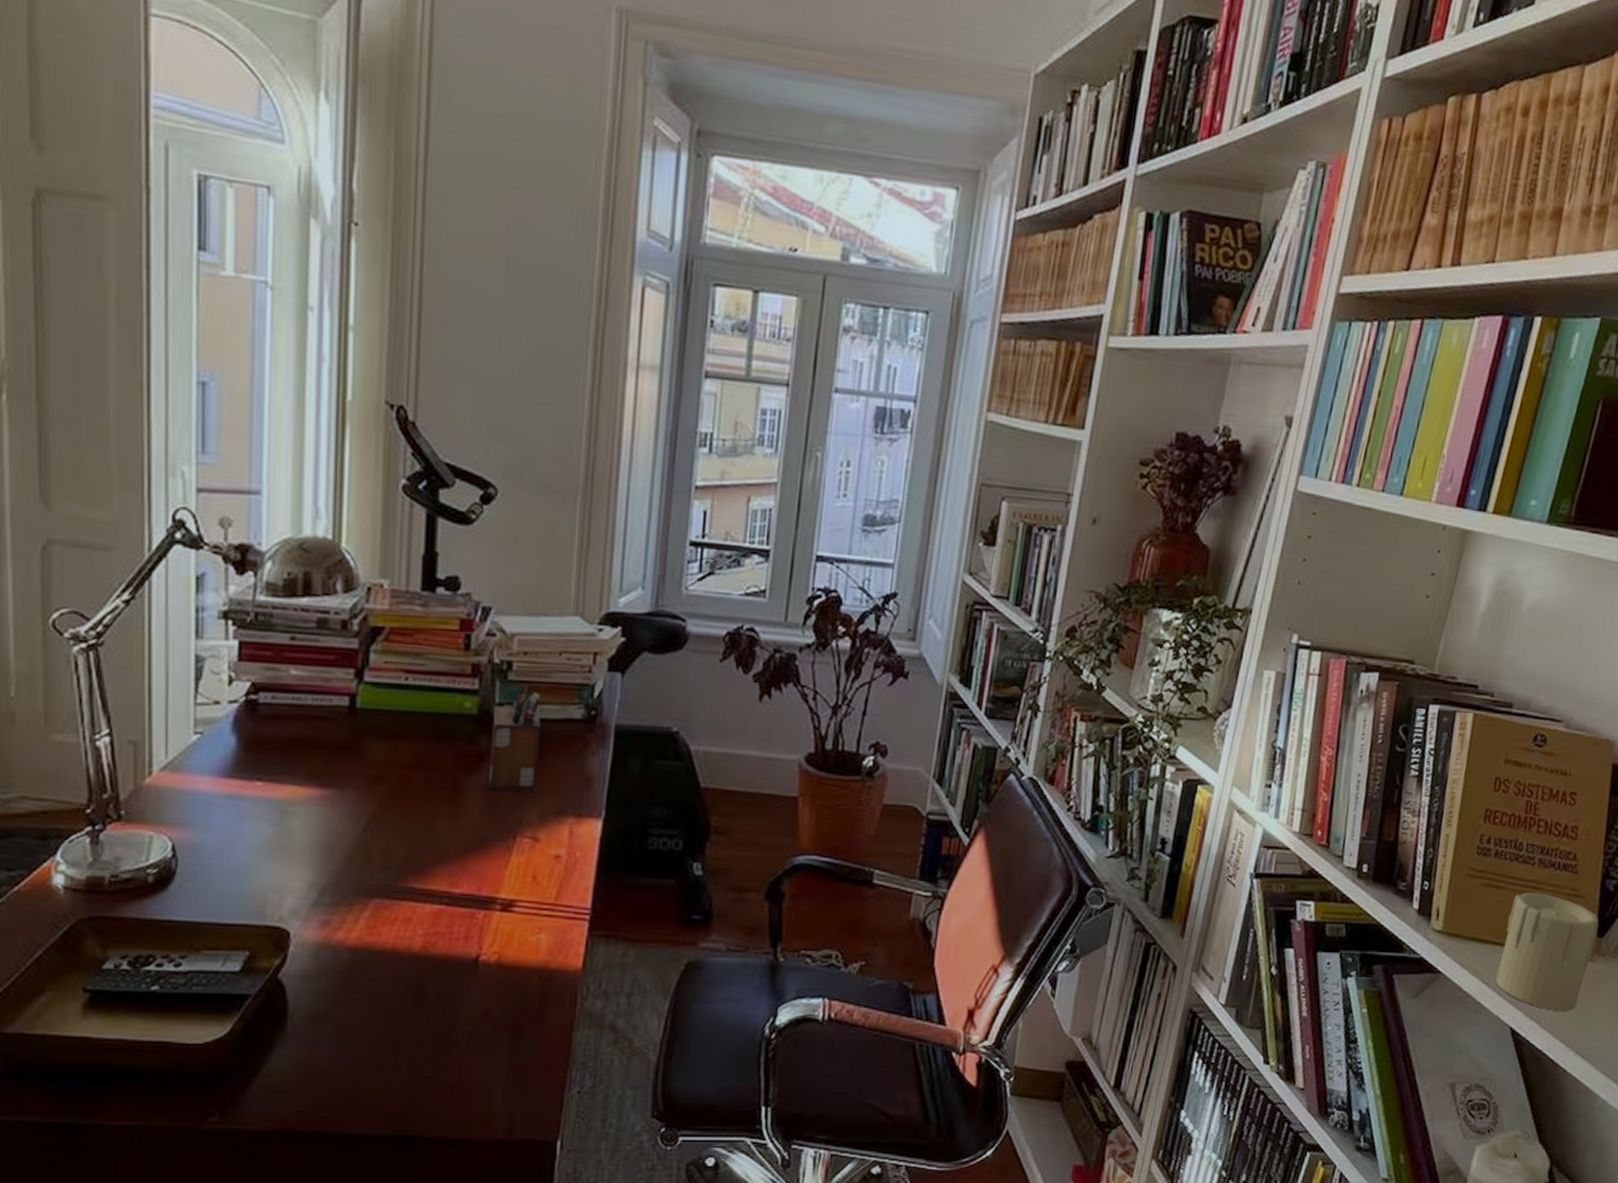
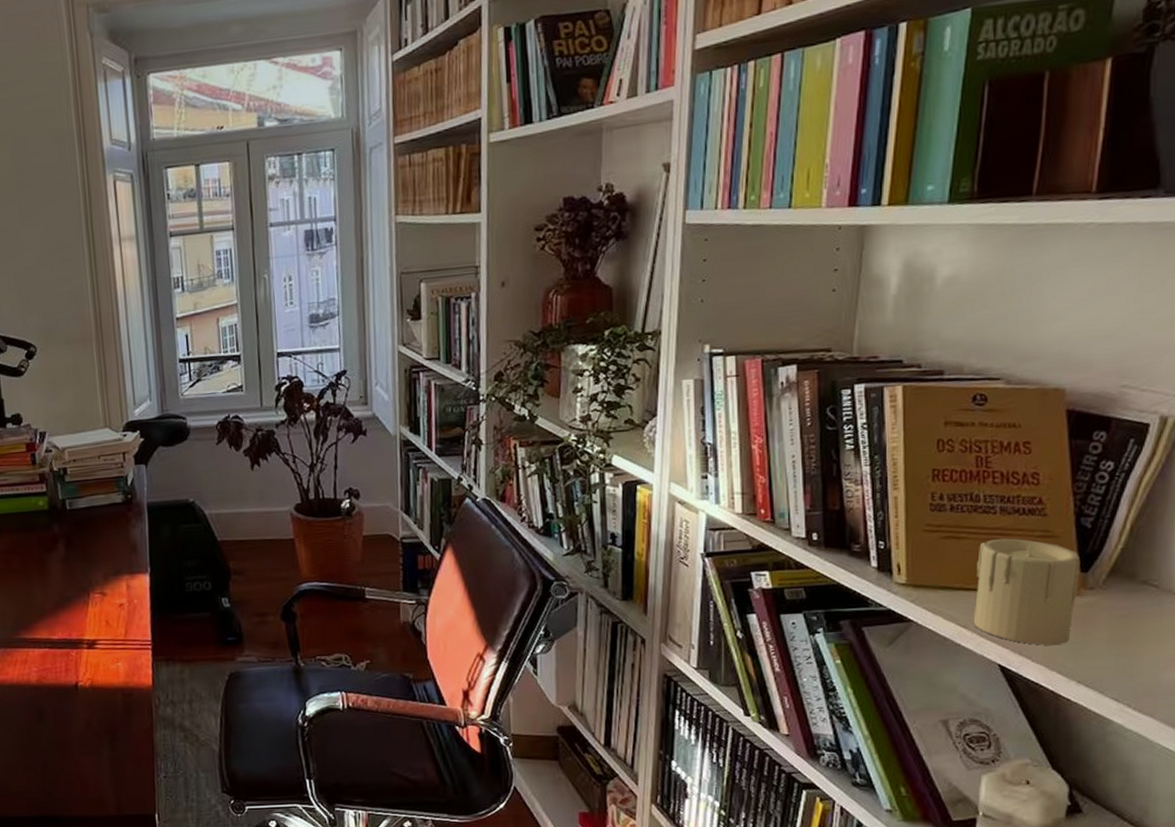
desk organizer: present [489,684,540,792] -> none [58,483,98,562]

